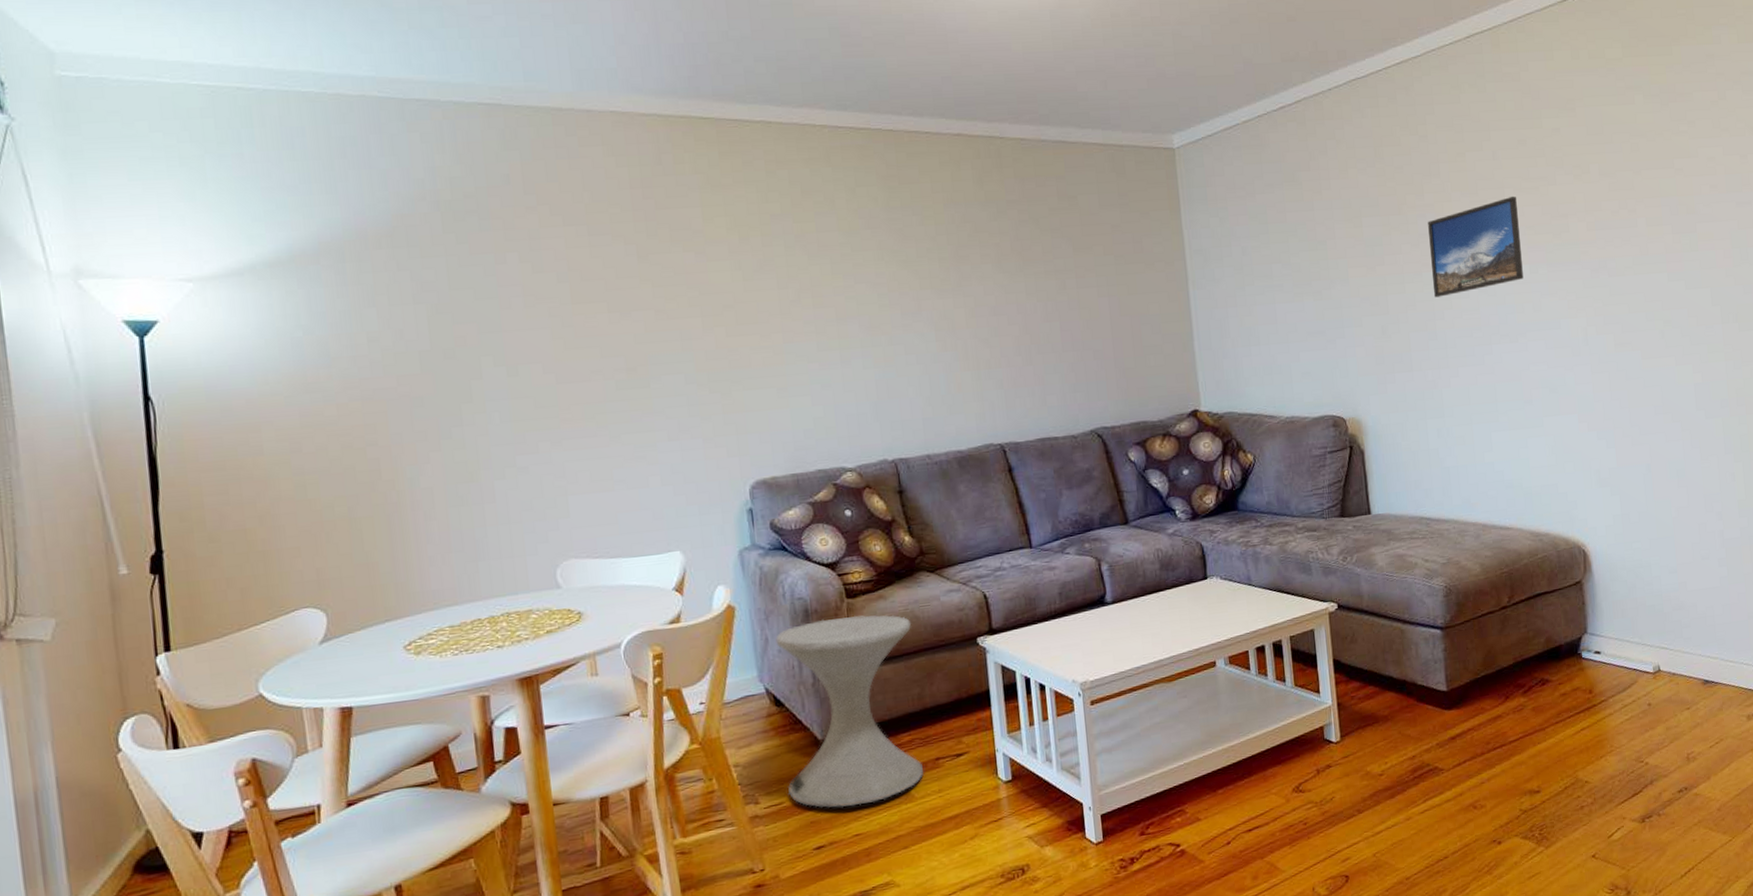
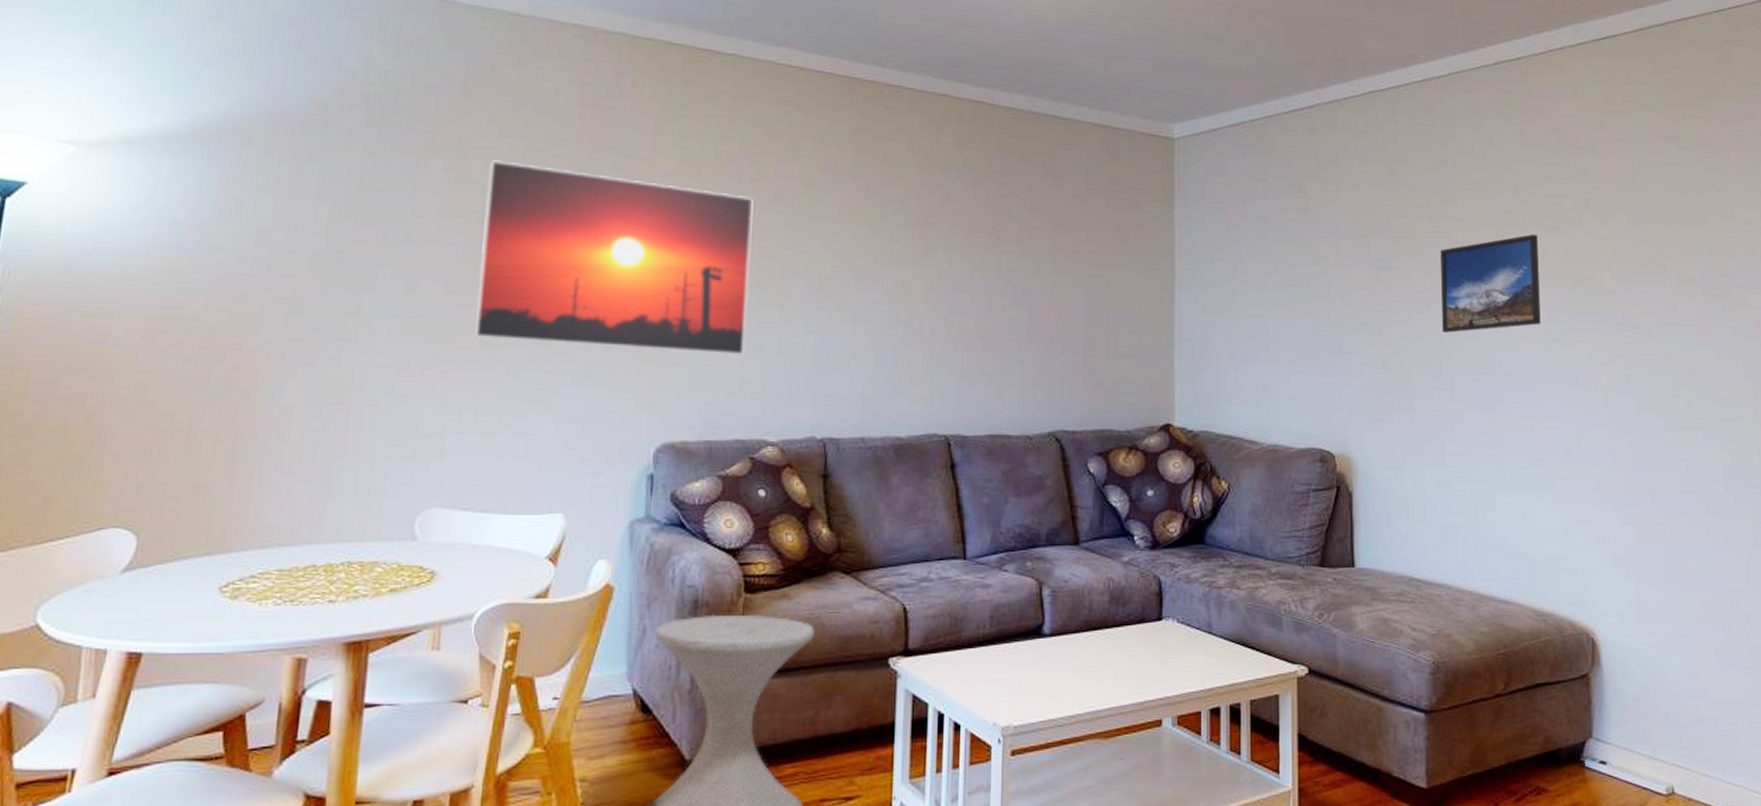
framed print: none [560,248,813,411] -> present [475,160,754,356]

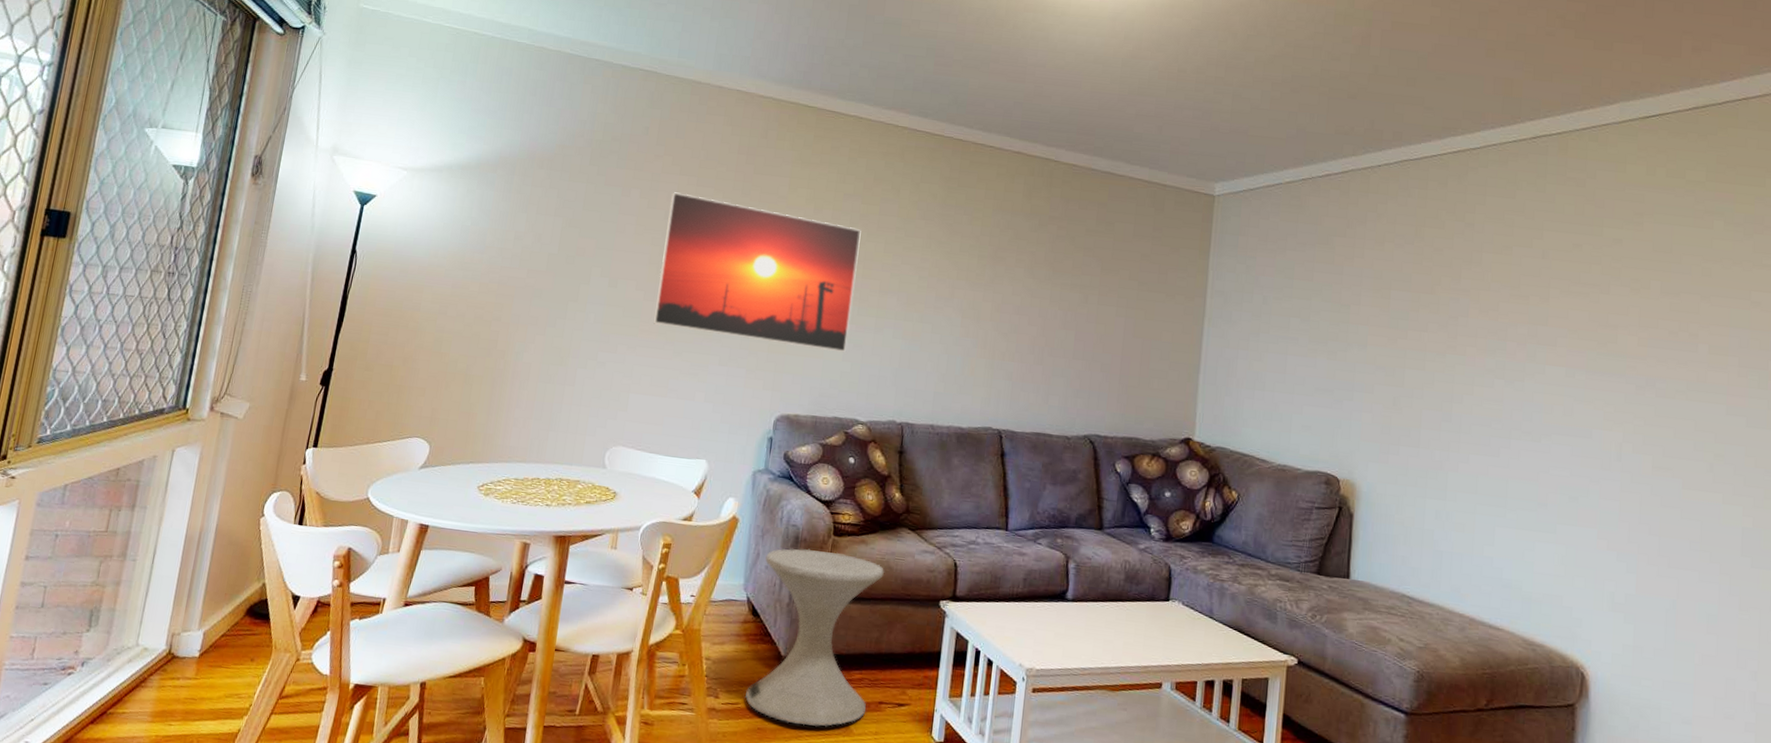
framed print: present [1440,233,1541,333] -> none [1454,297,1562,382]

